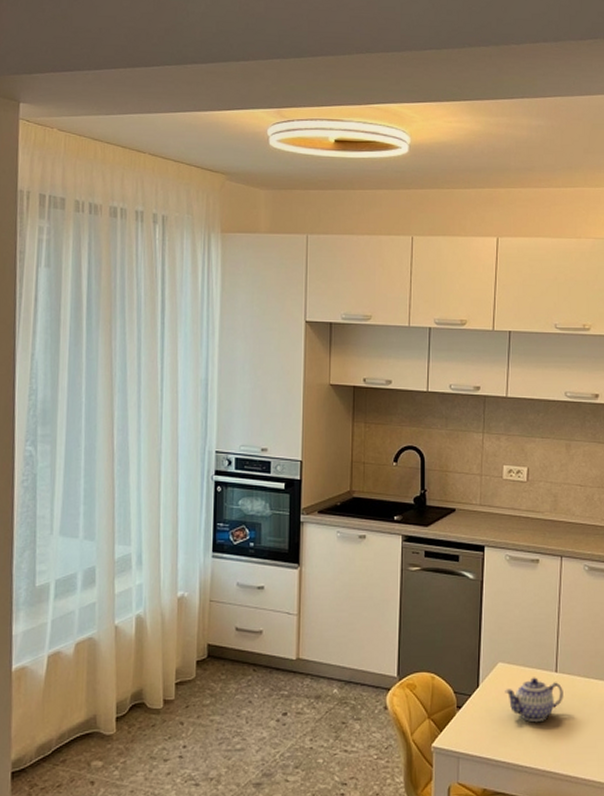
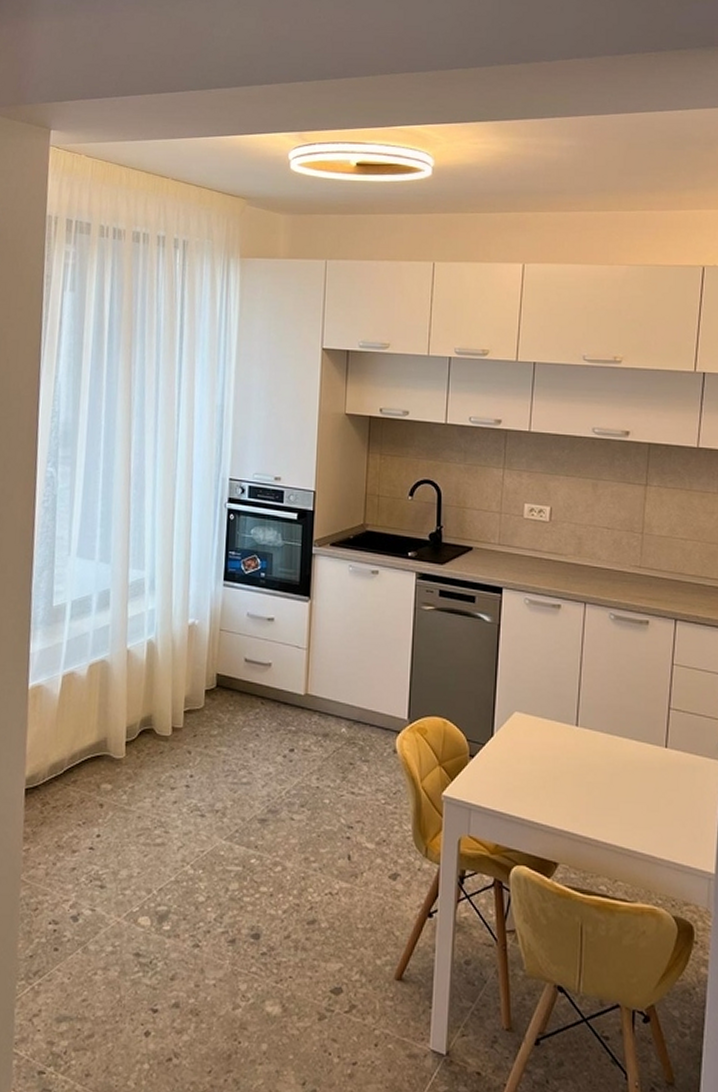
teapot: present [505,677,563,723] -> none [521,729,584,779]

